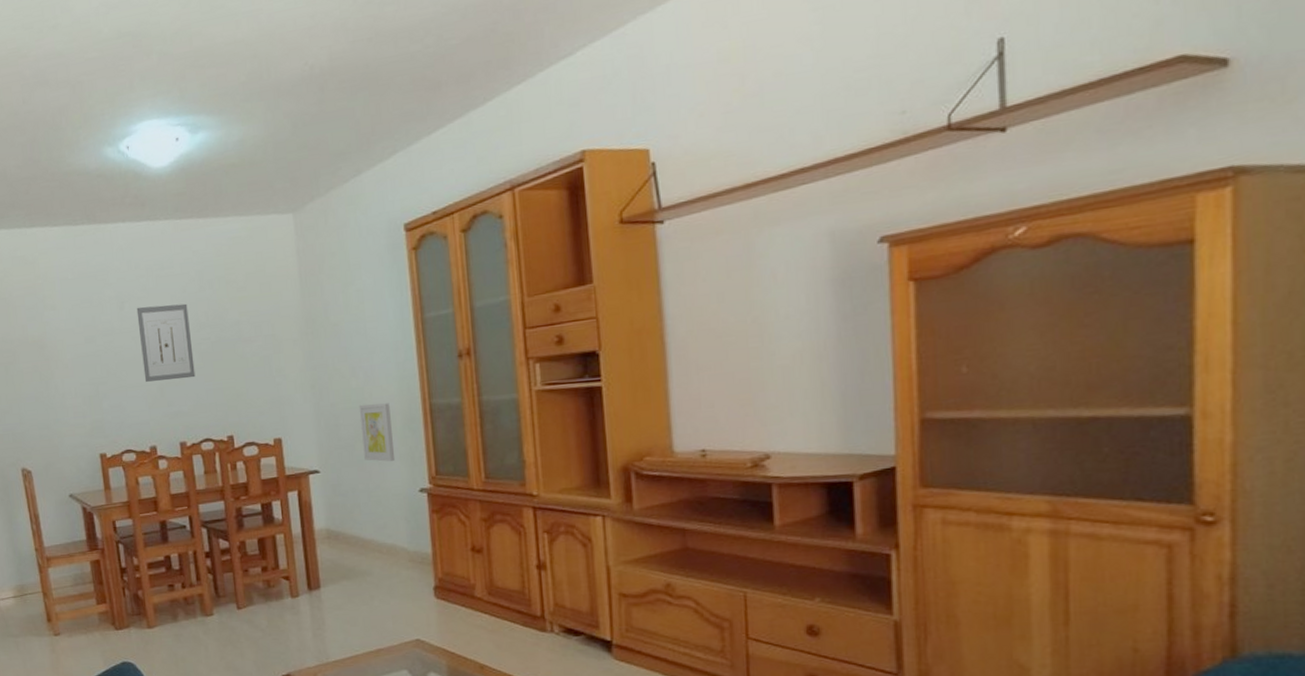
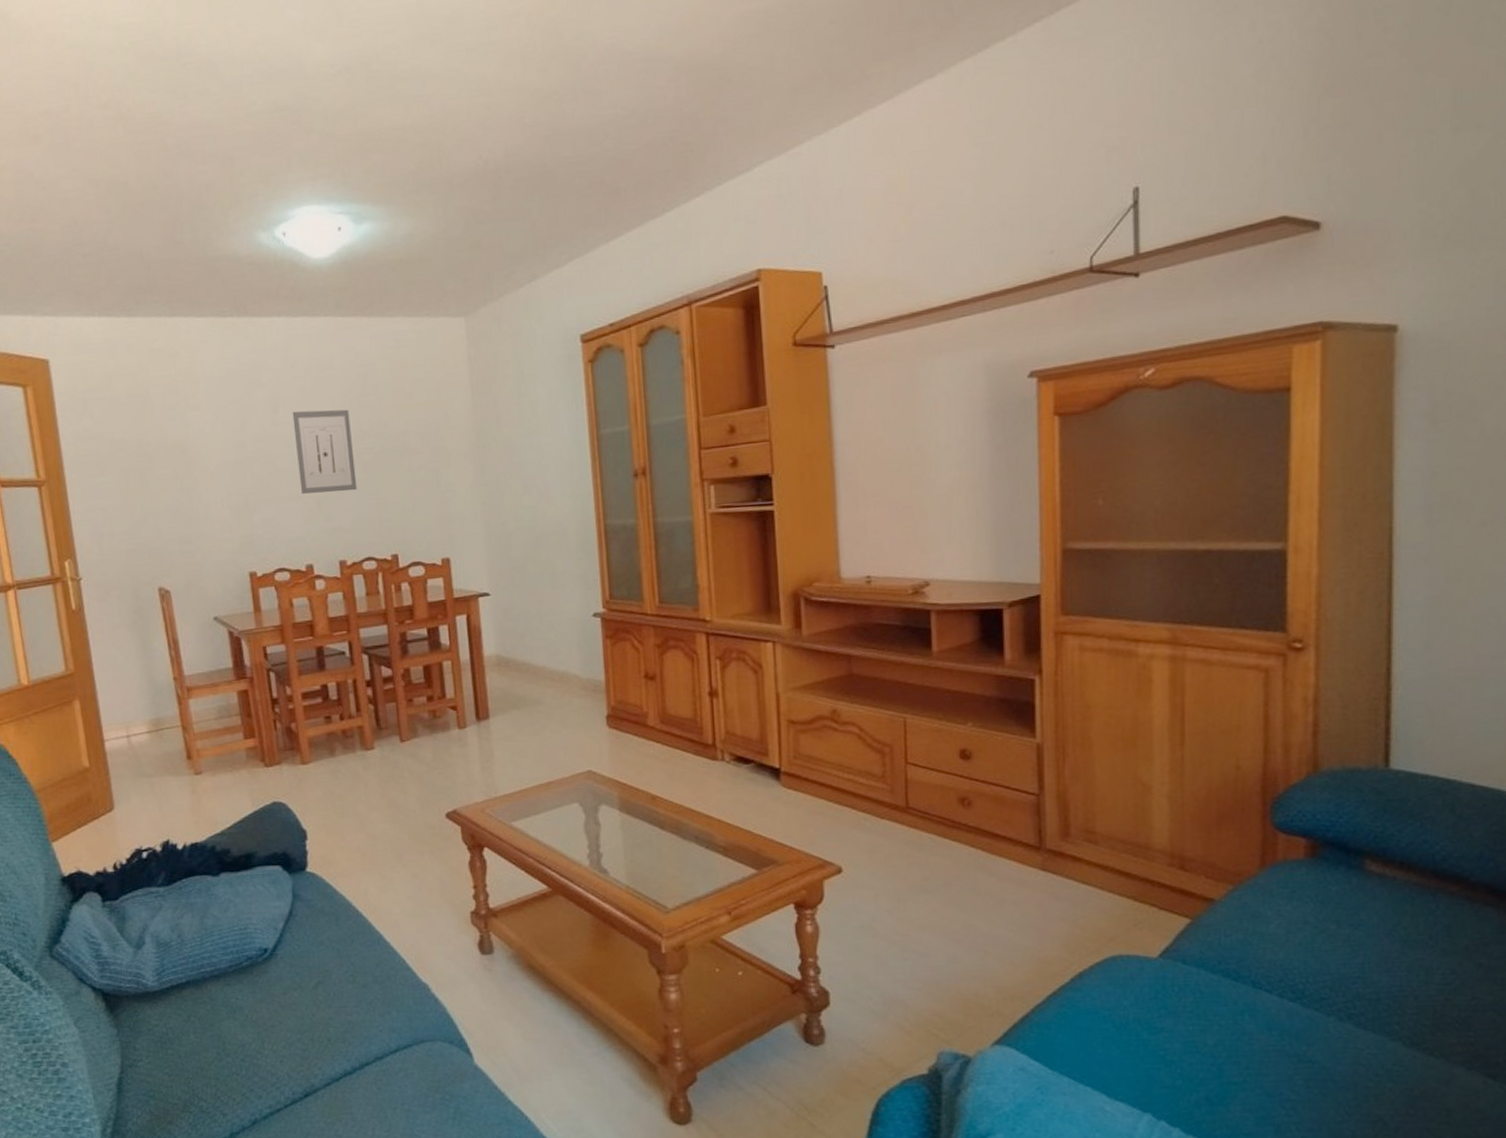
wall art: present [358,403,396,462] -> none [531,523,569,585]

